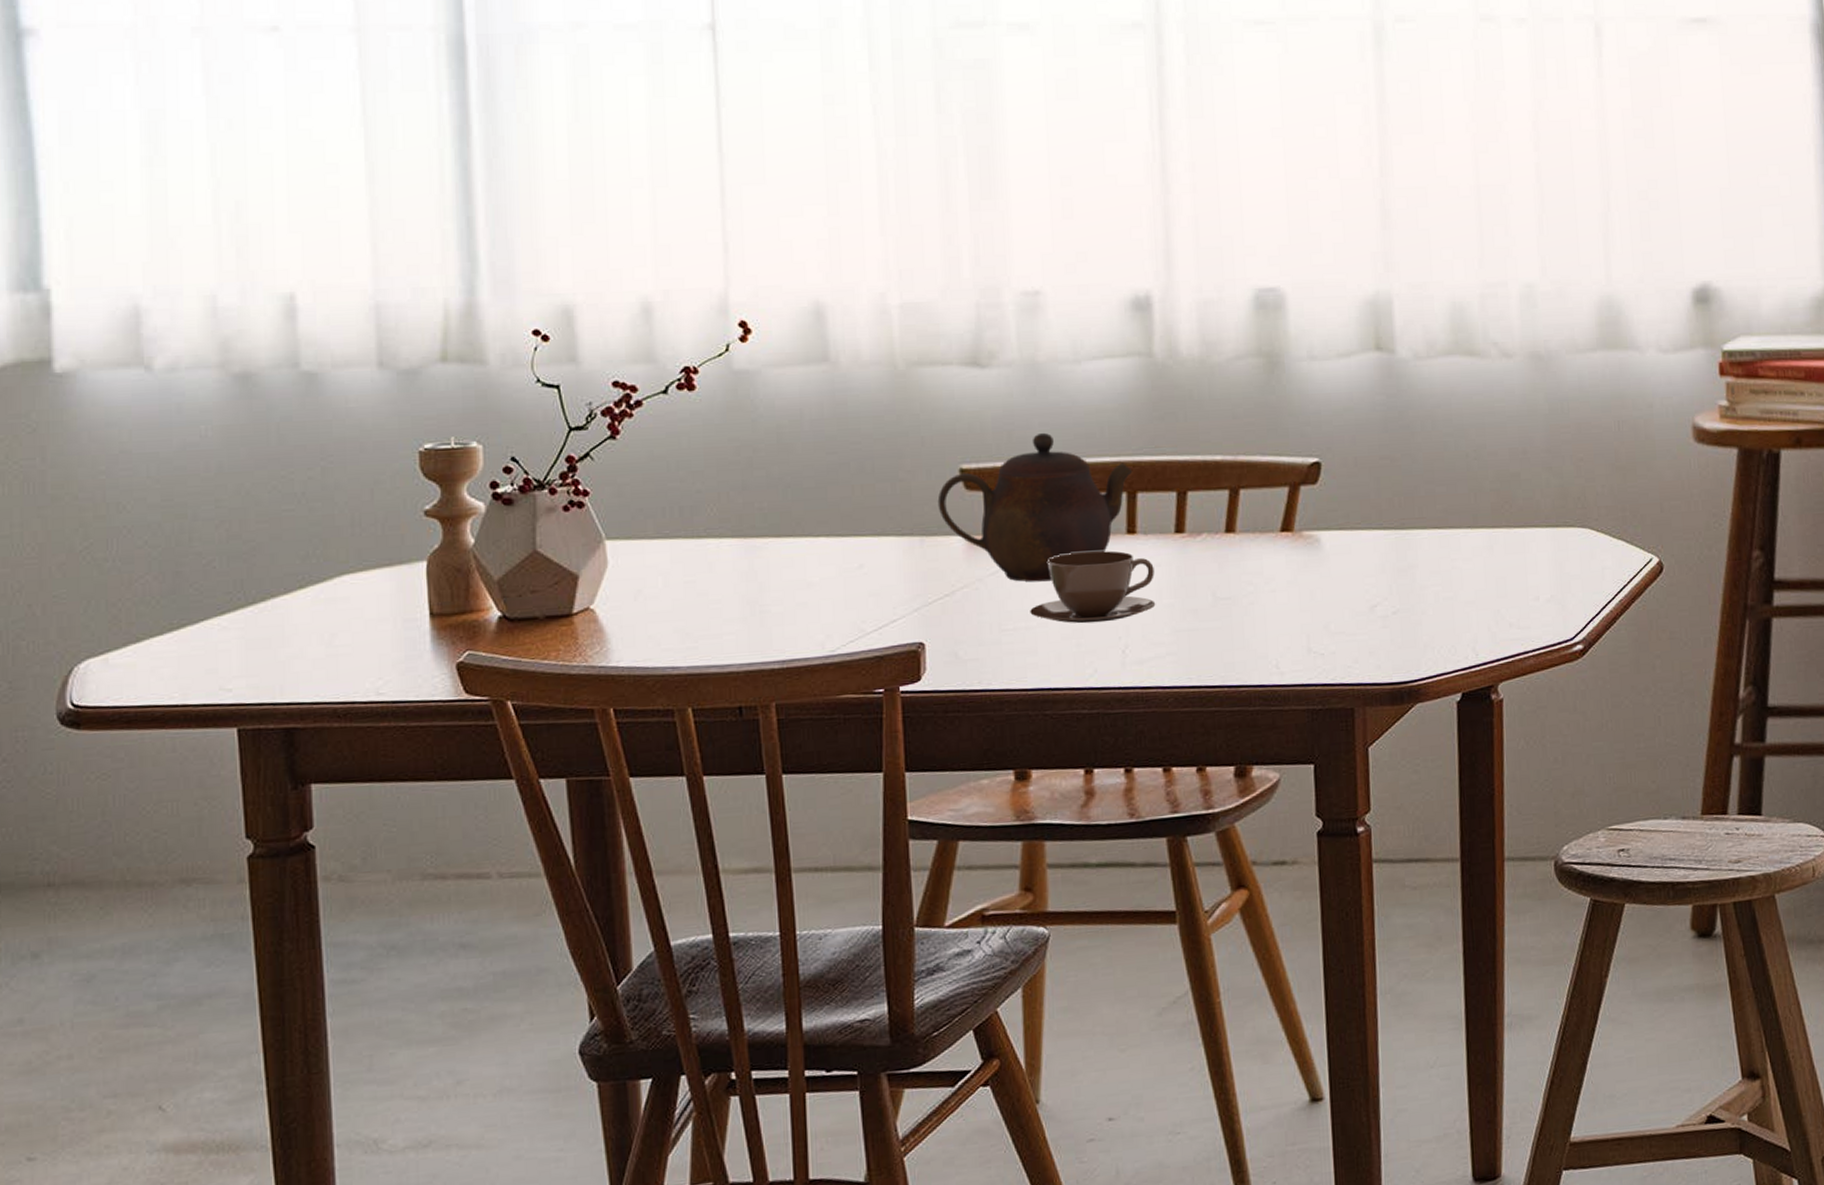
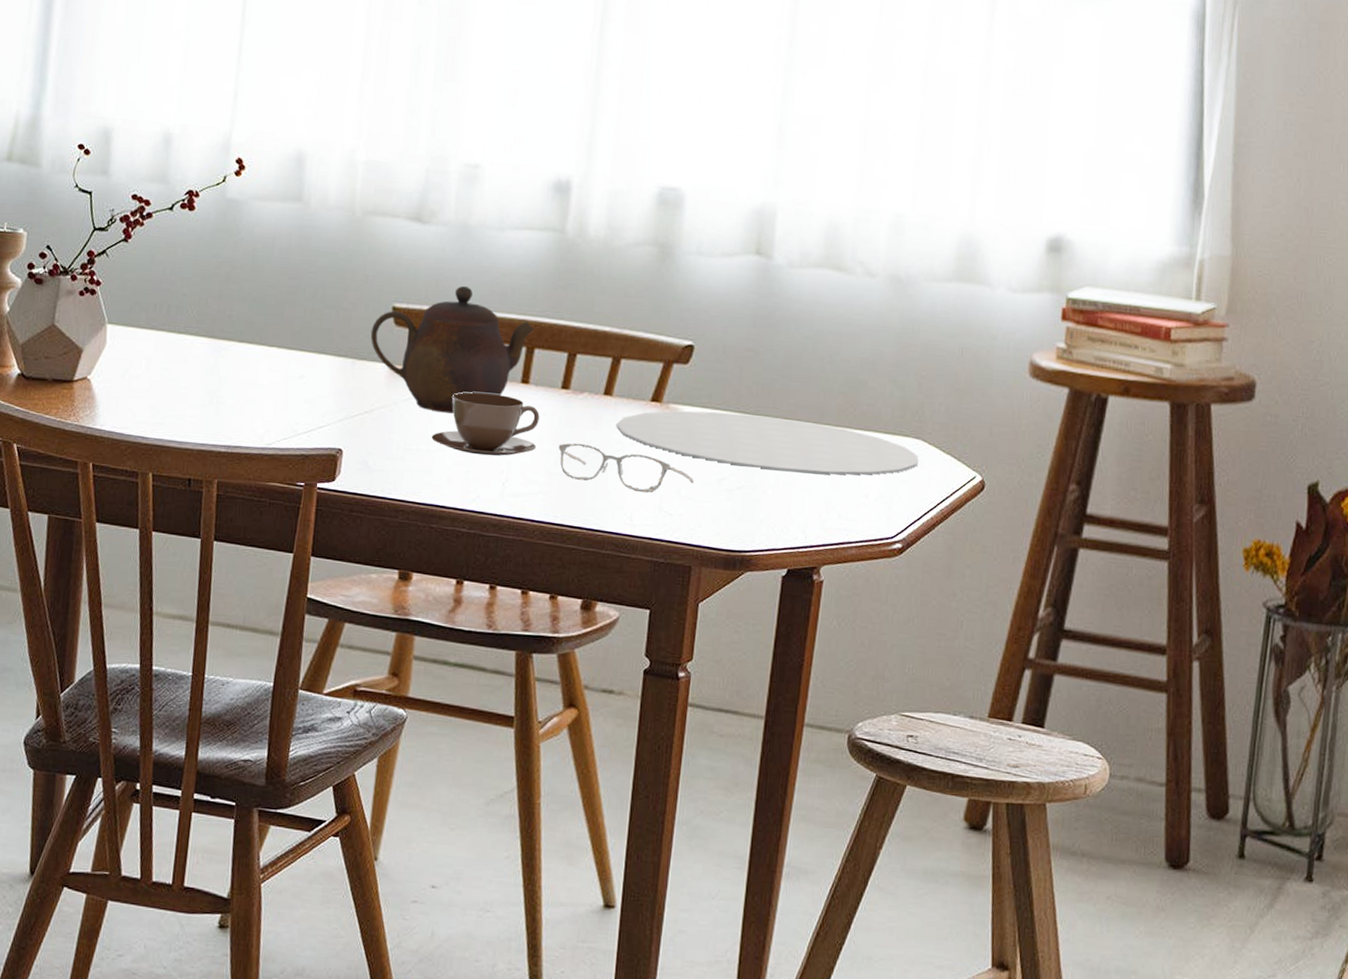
spectacles: none [1181,591,1343,636] -> present [558,443,694,493]
placemat: none [1245,527,1588,588] -> present [616,410,919,475]

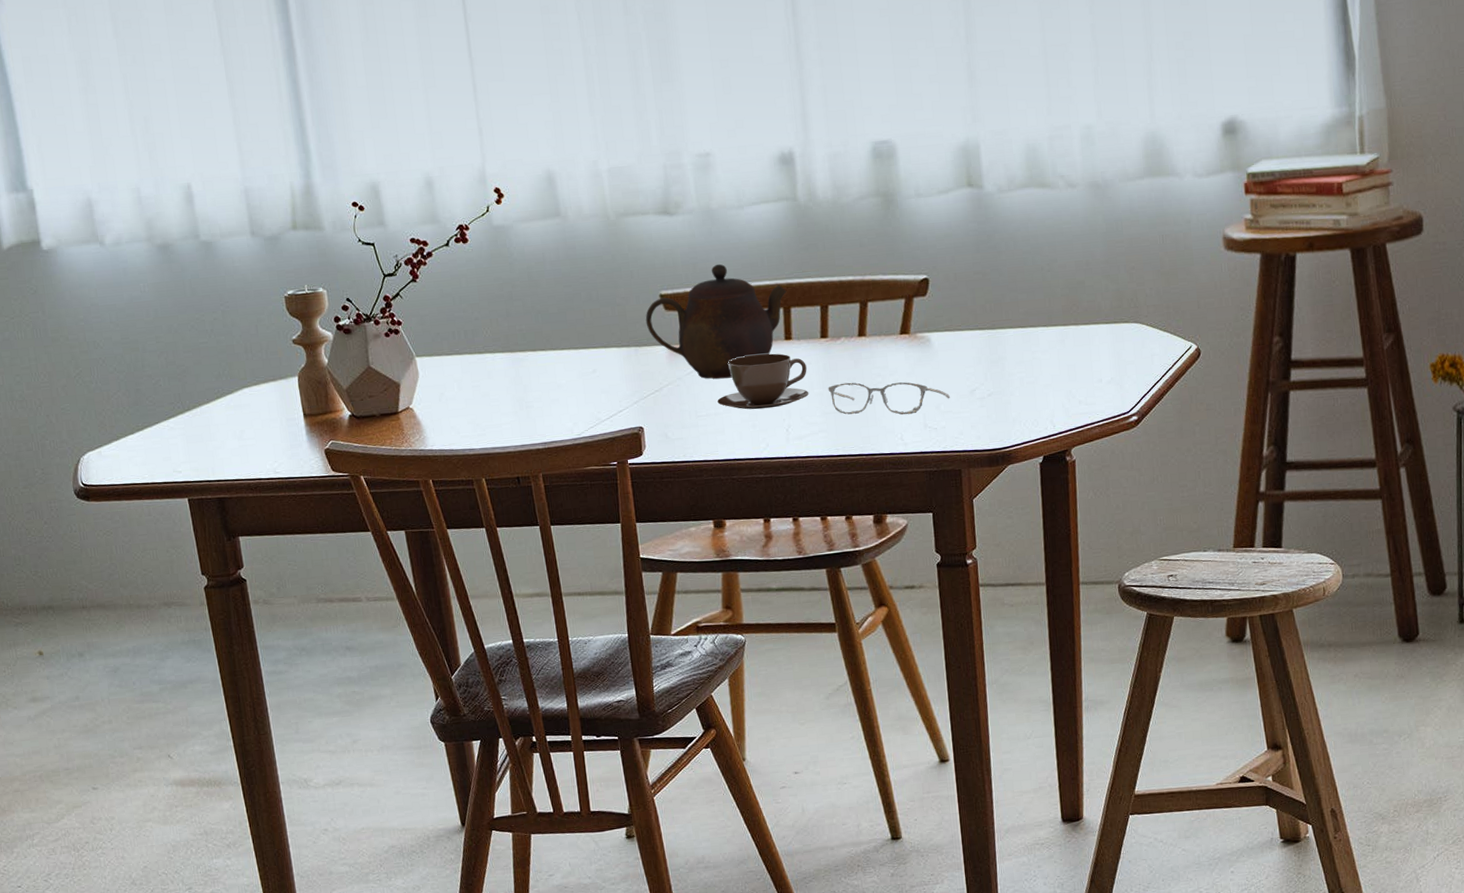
placemat: present [616,410,919,475] -> none [874,326,1140,376]

